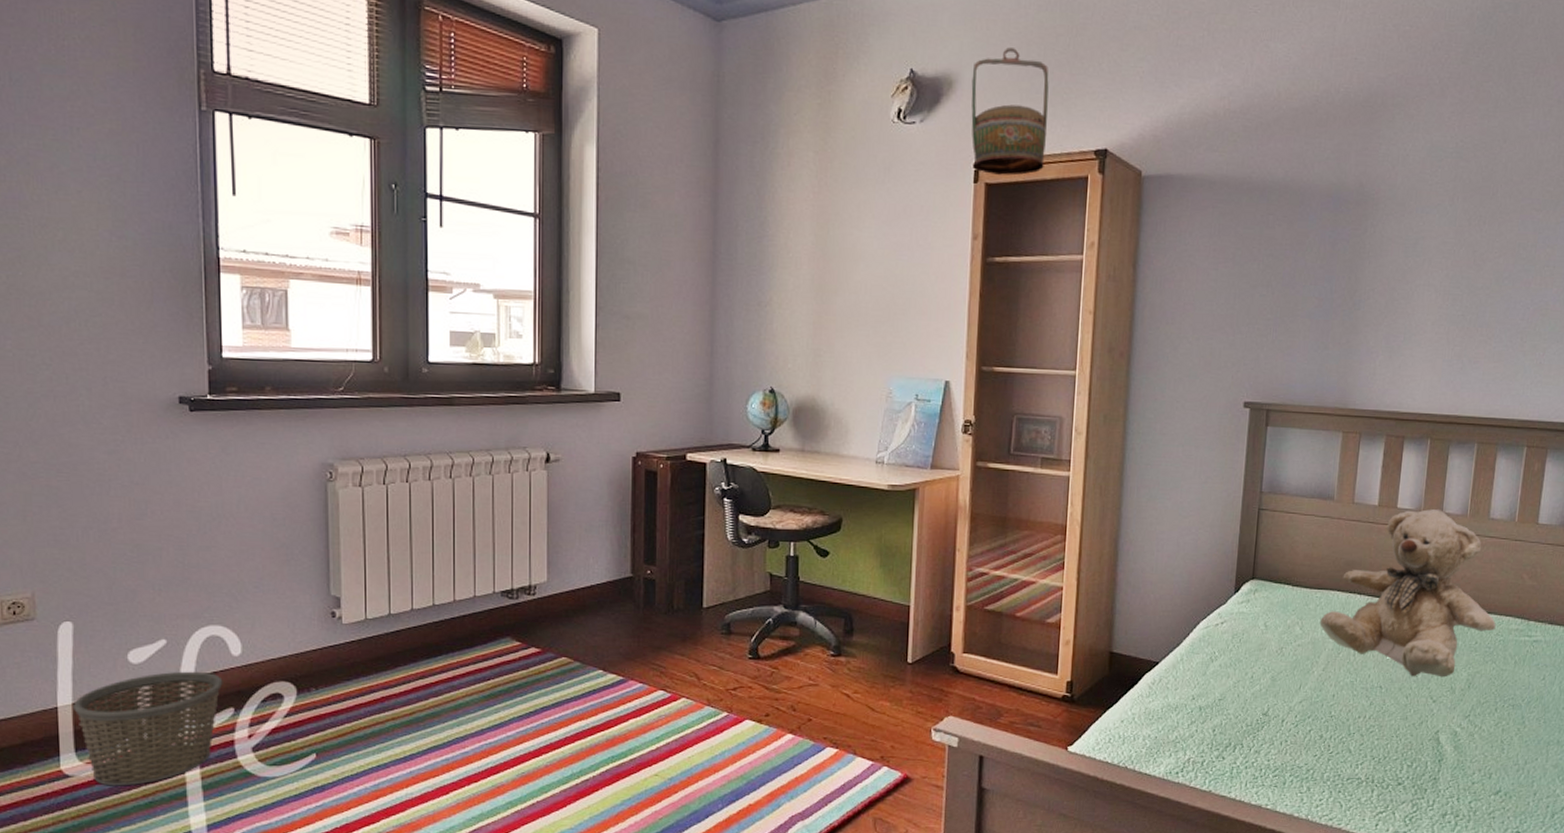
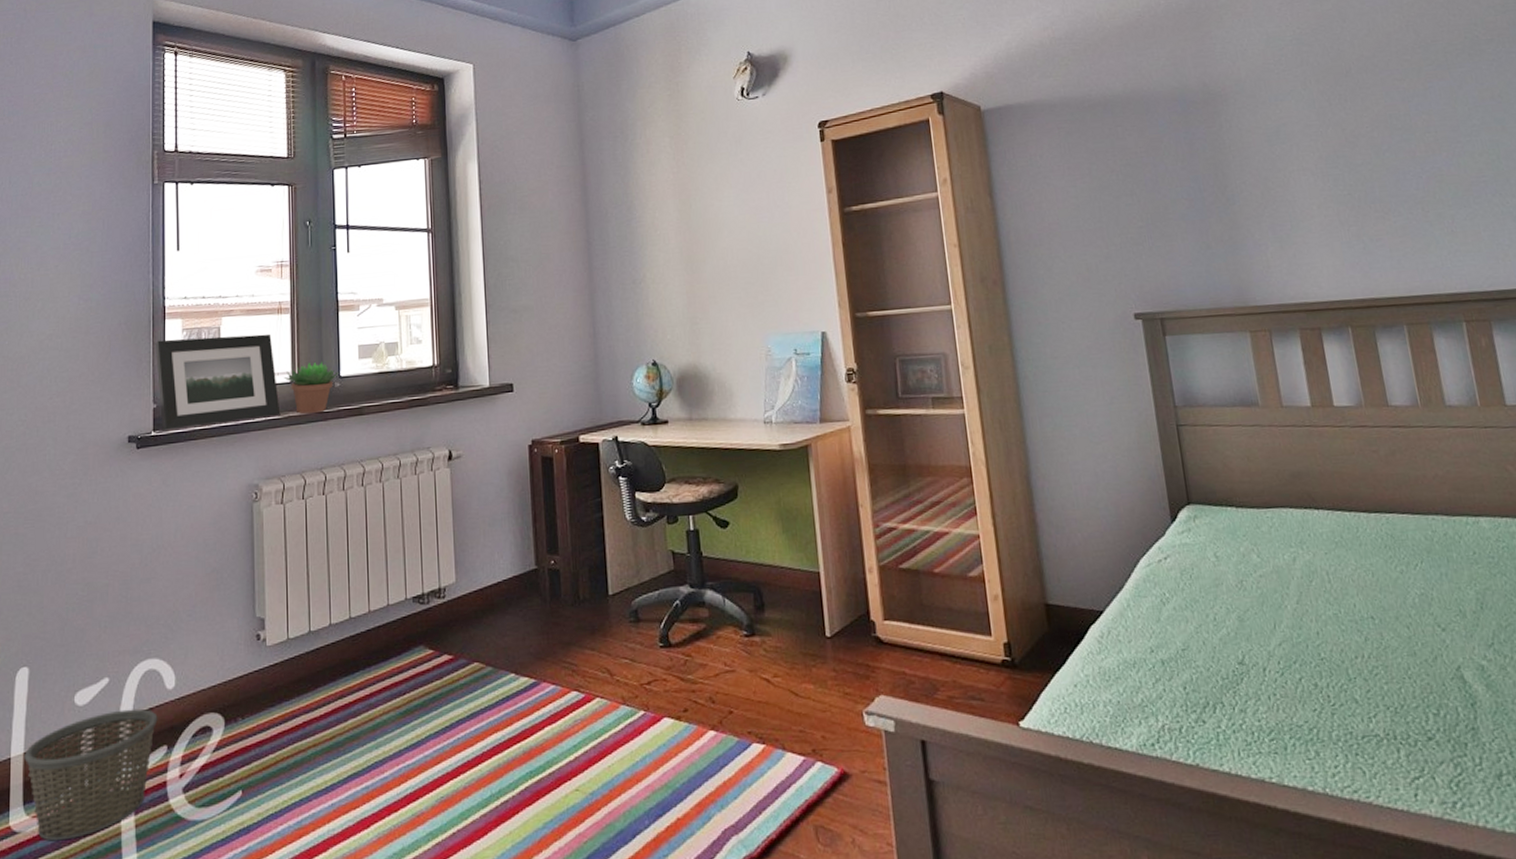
picture frame: none [208,295,359,397] -> present [155,333,281,432]
succulent plant: none [363,343,427,398] -> present [284,362,339,415]
decorative basket: present [971,47,1049,176] -> none [804,18,885,132]
teddy bear: present [1319,509,1496,678] -> none [1278,403,1493,602]

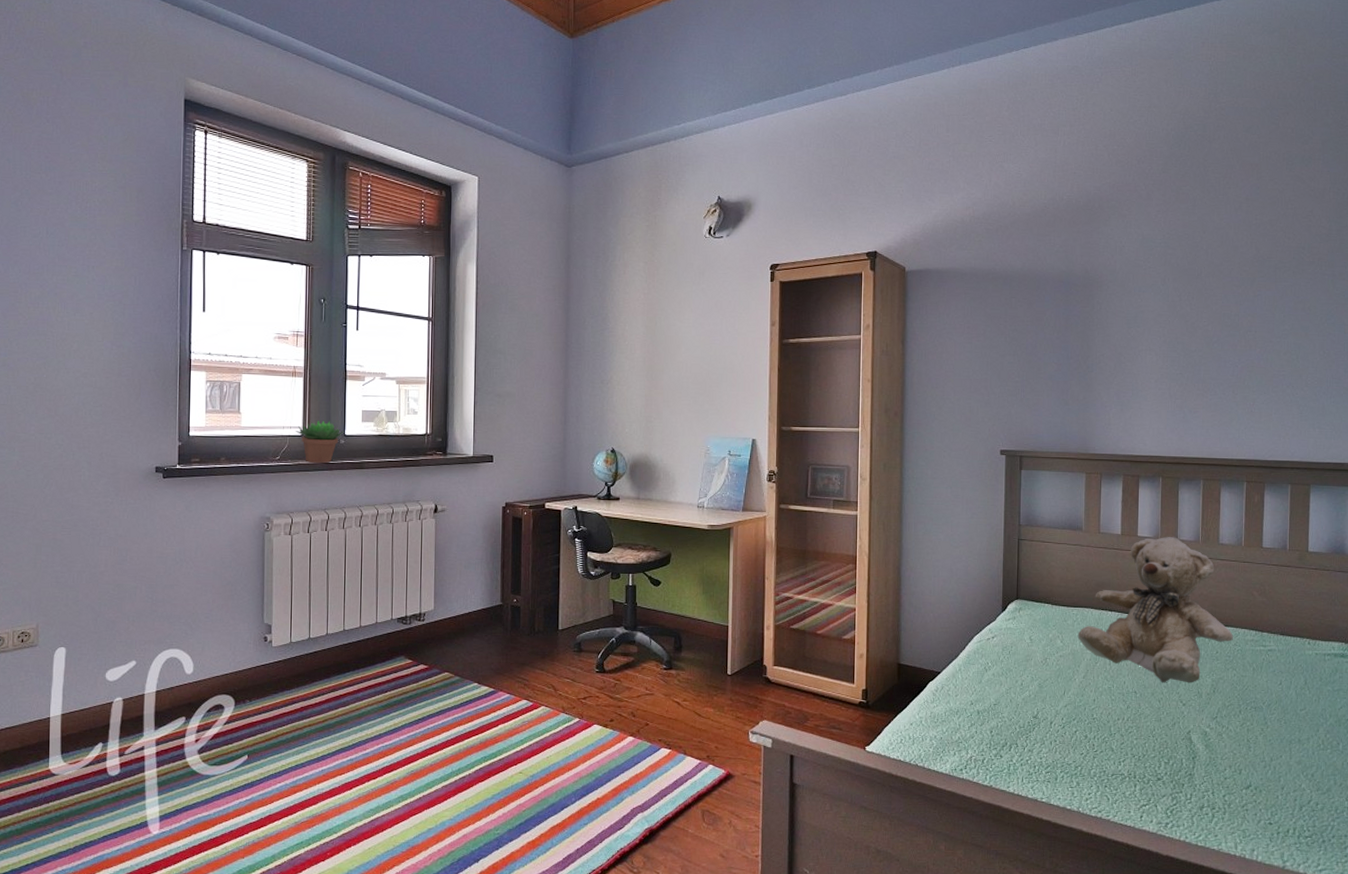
basket: present [24,708,158,841] -> none [62,687,178,783]
picture frame: present [155,333,281,432] -> none [181,388,292,466]
teddy bear: none [1278,403,1493,602] -> present [1077,537,1233,683]

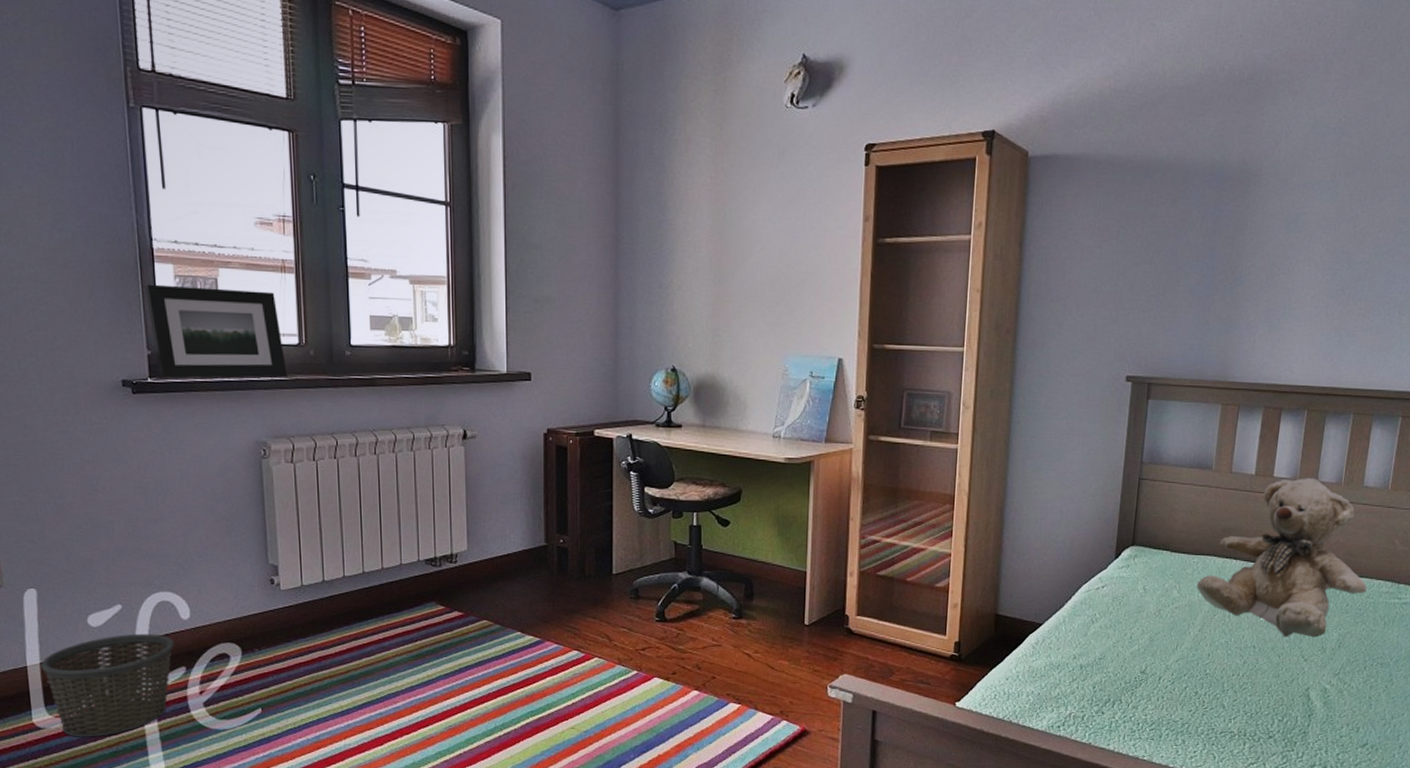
basket: none [62,687,178,783] -> present [41,633,175,738]
picture frame: none [181,388,292,466] -> present [144,284,288,380]
succulent plant: present [296,421,344,464] -> none [290,327,349,380]

